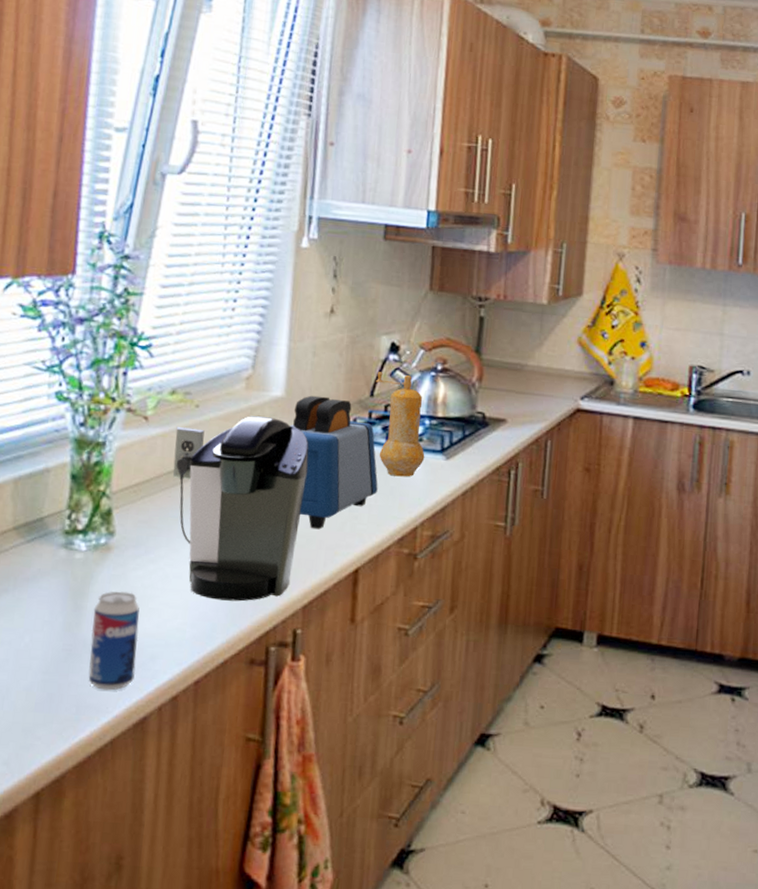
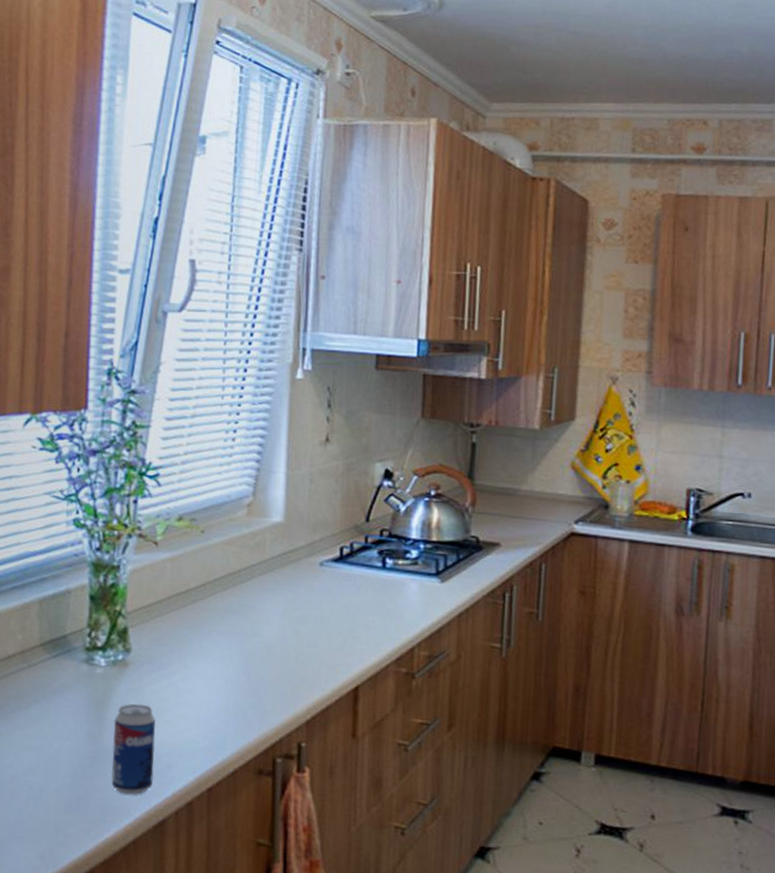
coffee maker: present [172,415,309,602] -> none [181,540,308,716]
toaster: present [291,395,378,530] -> none [291,521,376,649]
pepper mill: present [375,372,425,477] -> none [370,498,421,599]

